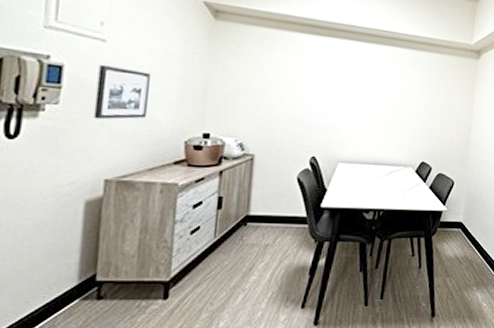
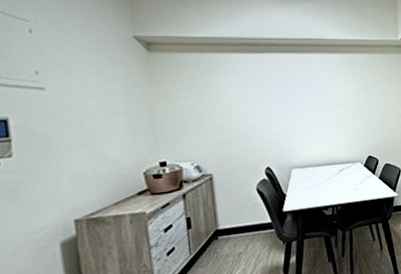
picture frame: present [93,64,150,120] -> none [44,112,101,166]

